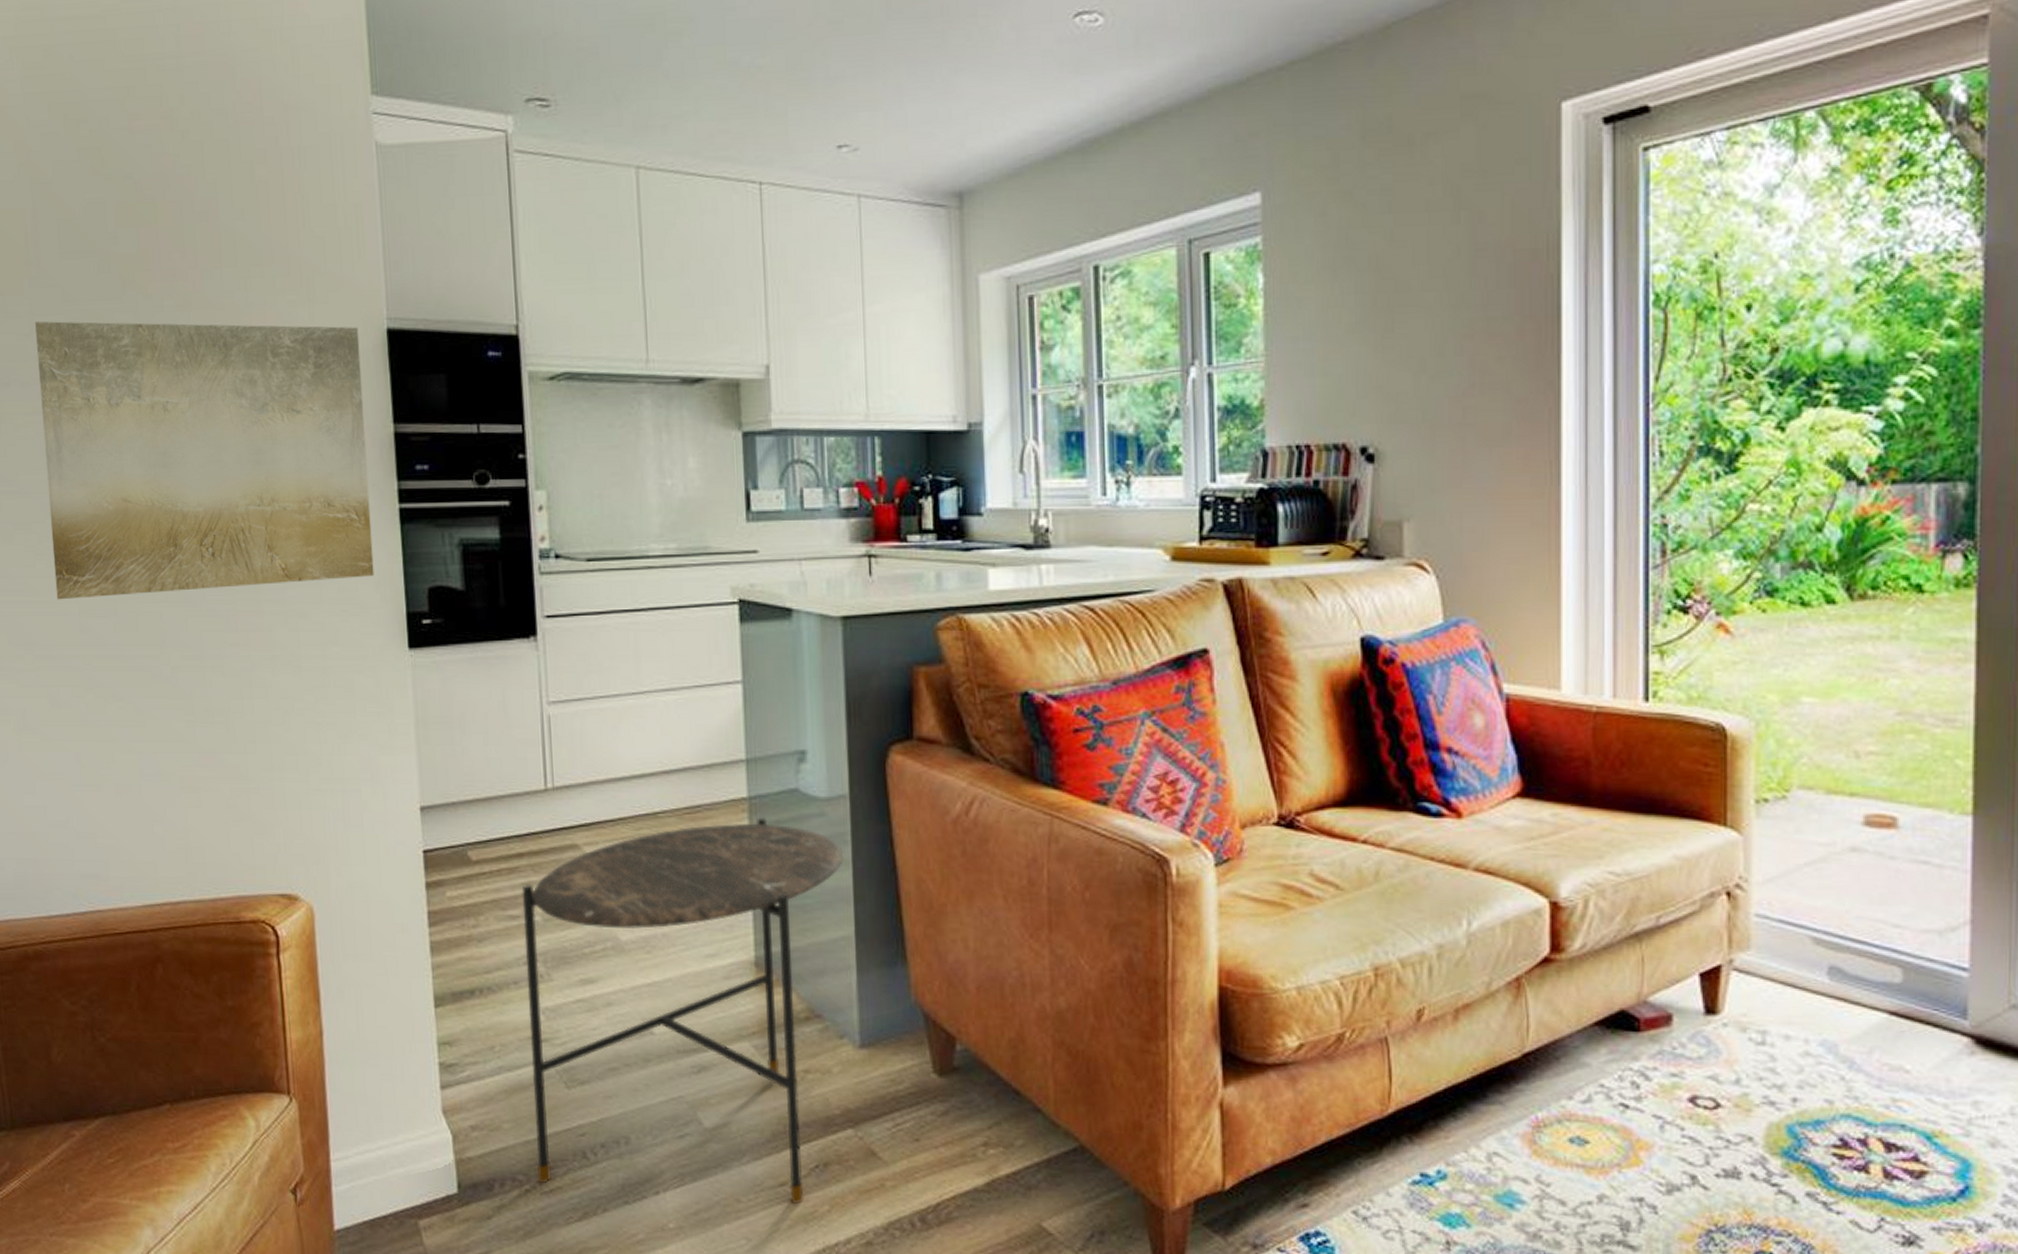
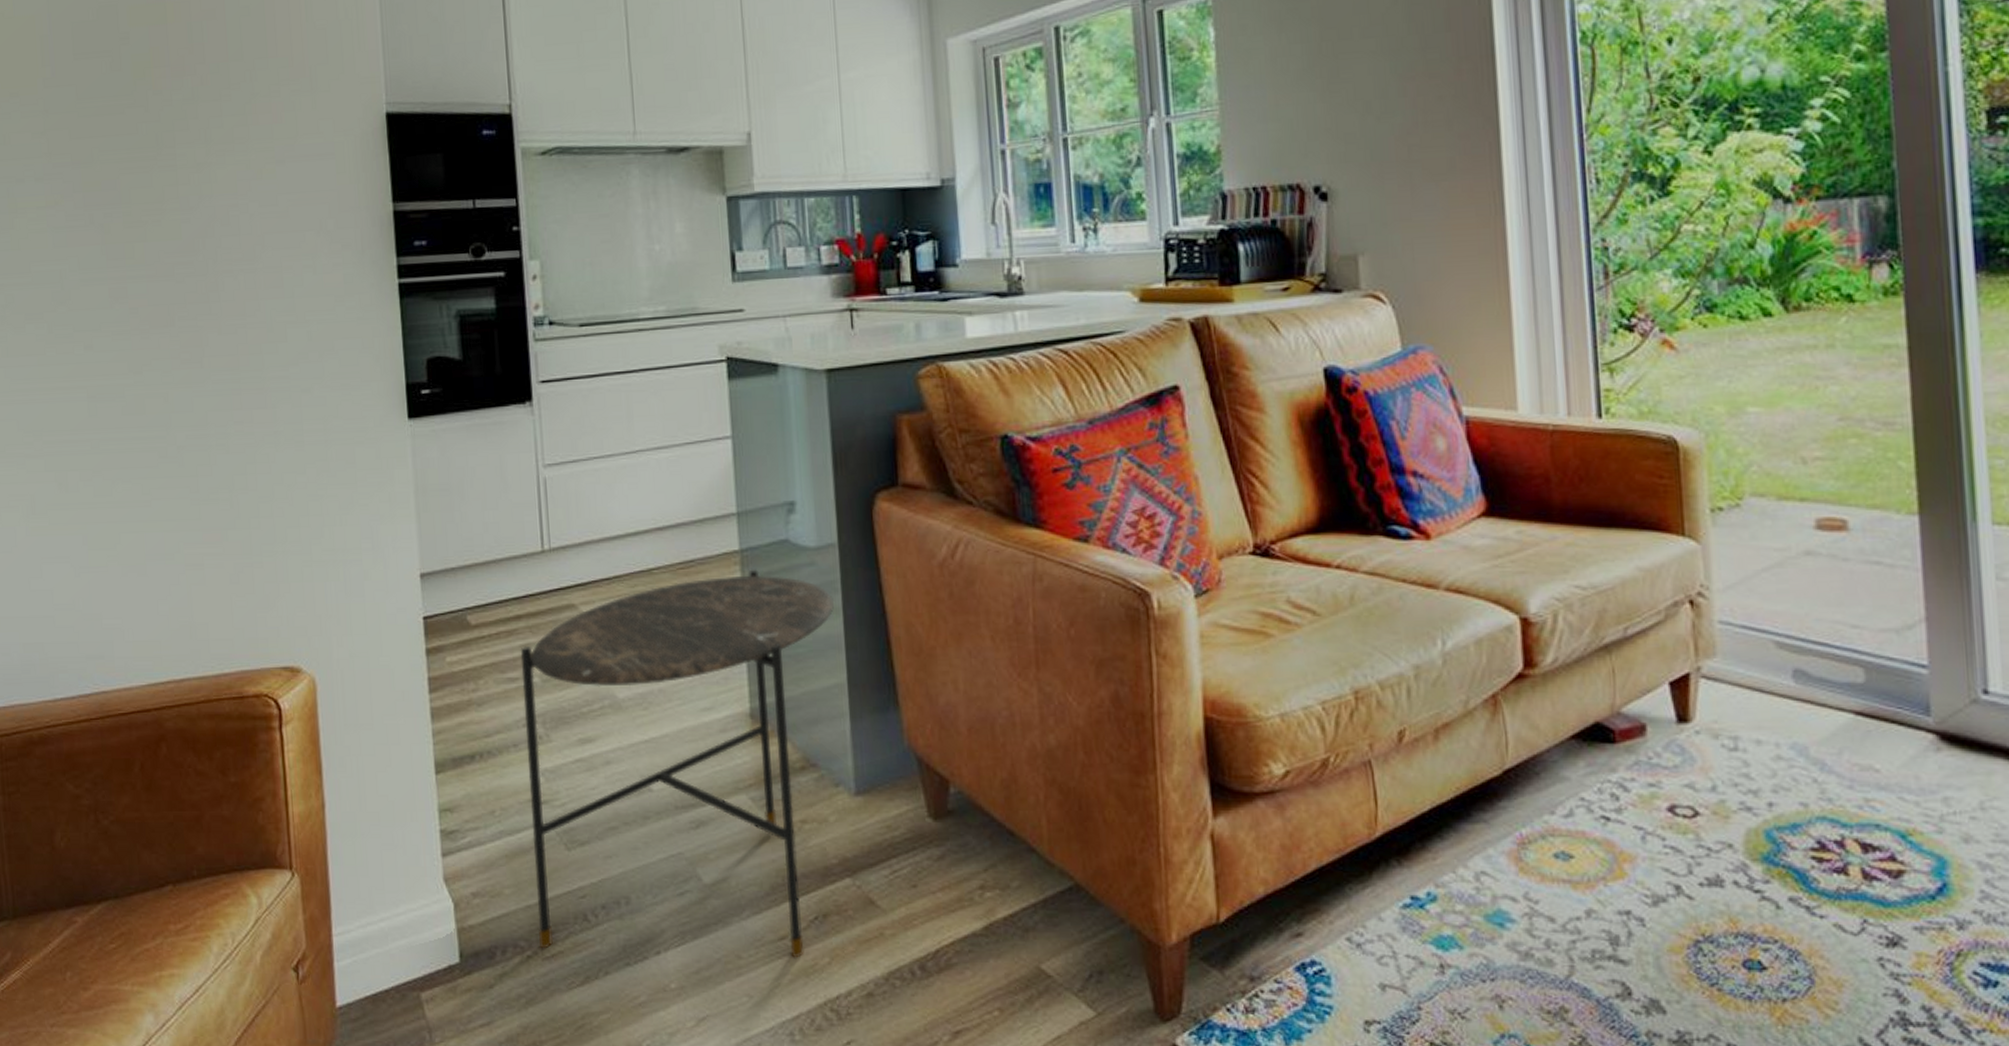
wall art: present [35,321,374,600] -> none [49,112,375,386]

